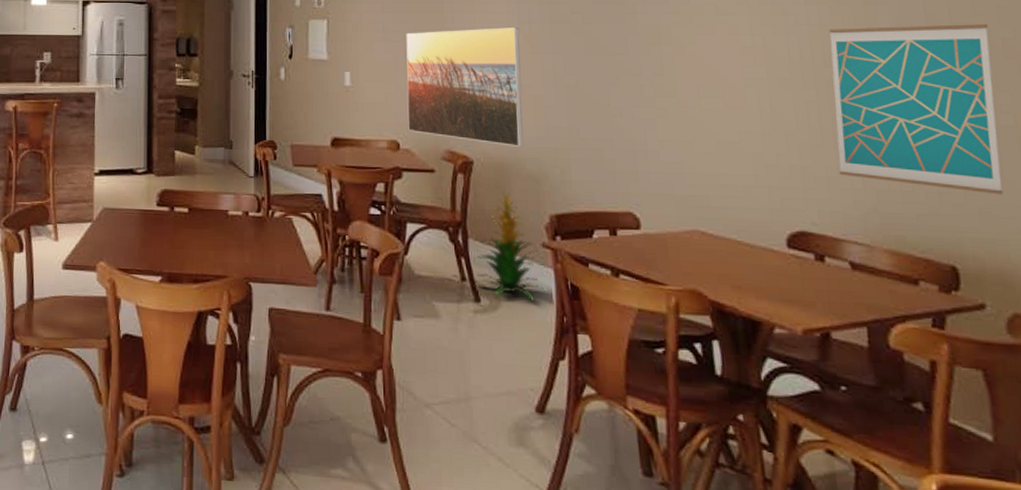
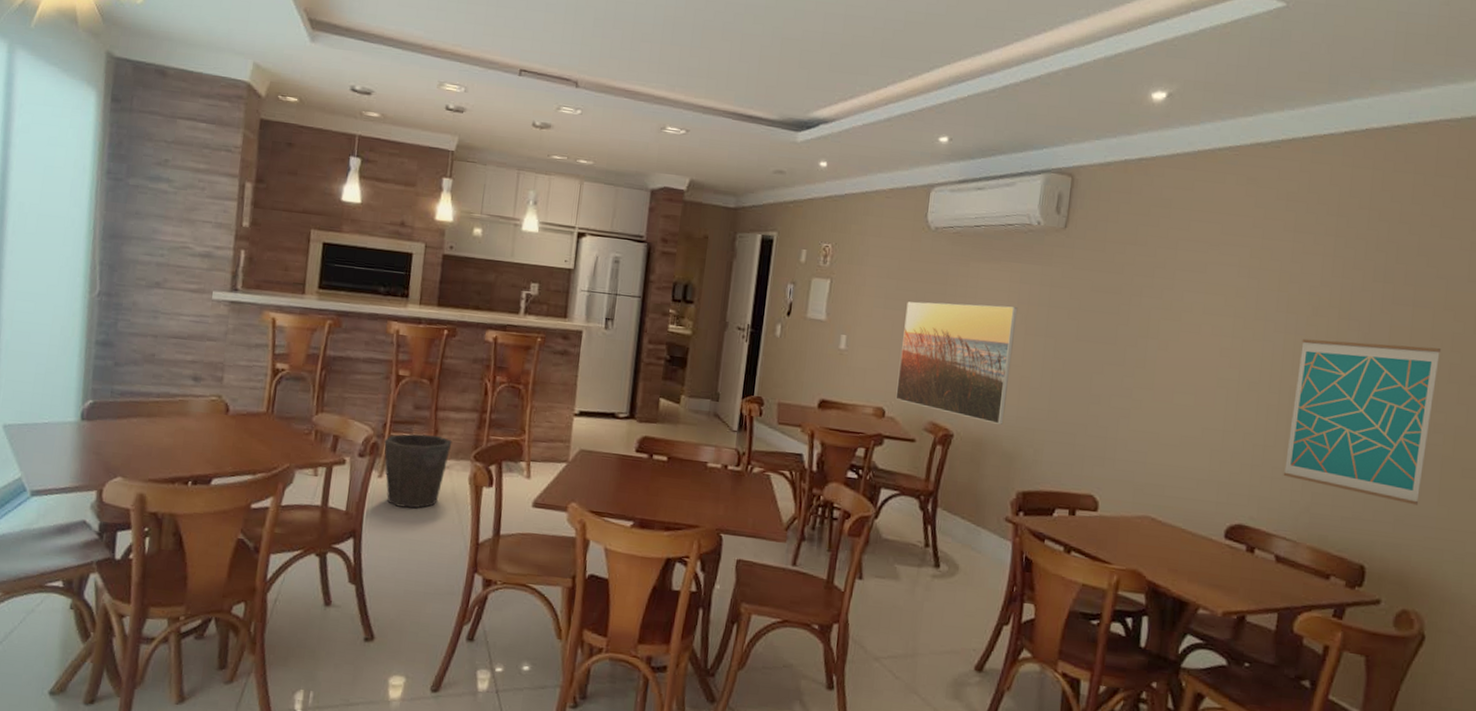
indoor plant: present [475,191,544,301] -> none [937,465,1000,570]

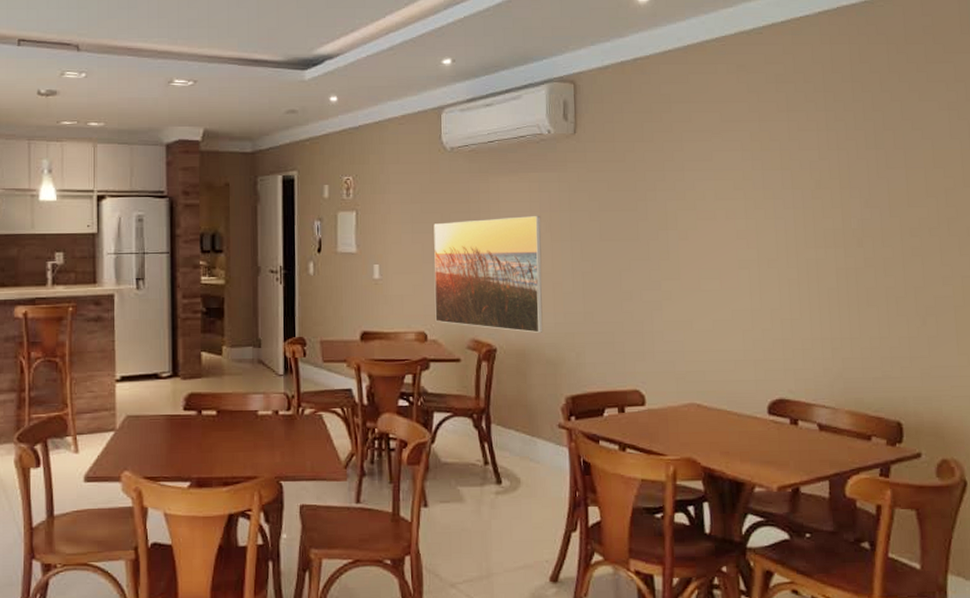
wall art: present [1283,338,1442,505] -> none [810,205,941,357]

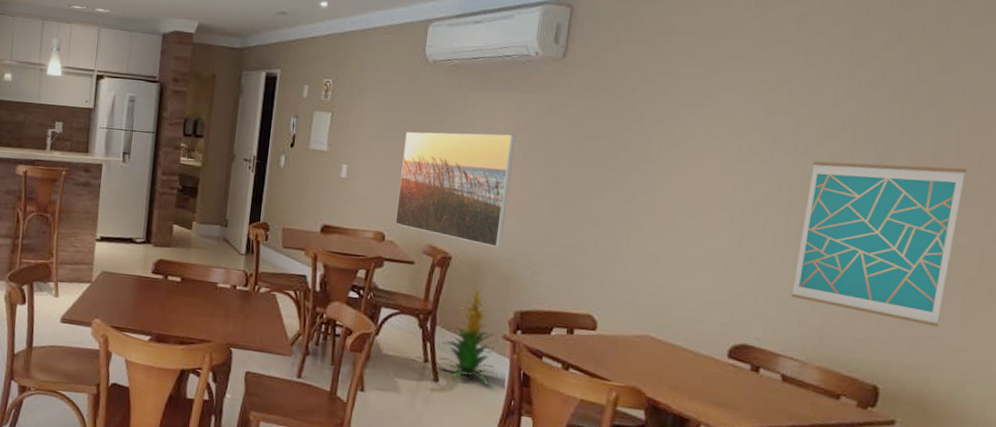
indoor plant: none [497,376,559,479] -> present [436,286,498,385]
wall art: none [810,205,941,357] -> present [790,161,967,327]

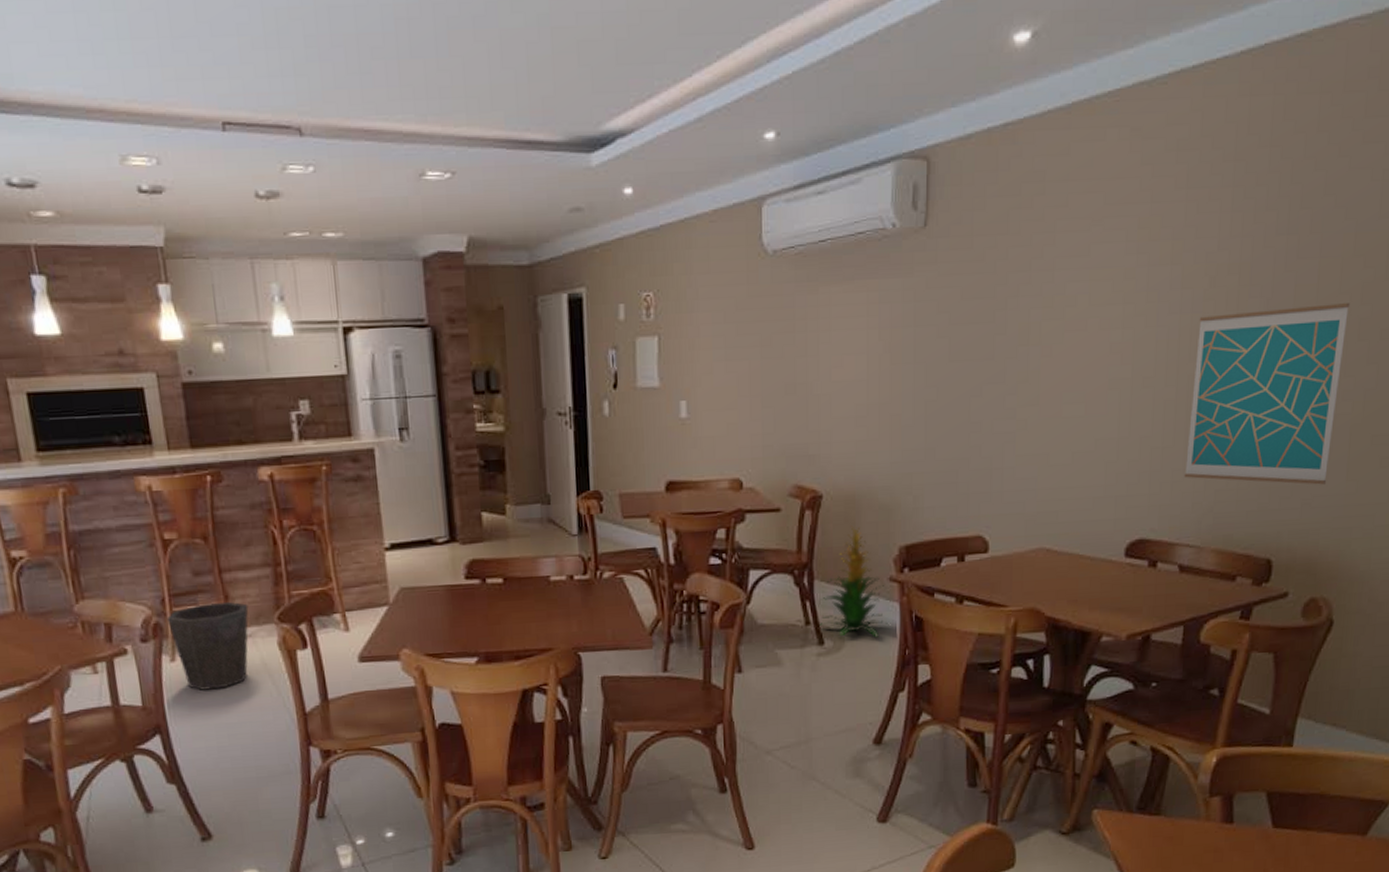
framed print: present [395,131,516,248] -> none [751,332,880,475]

